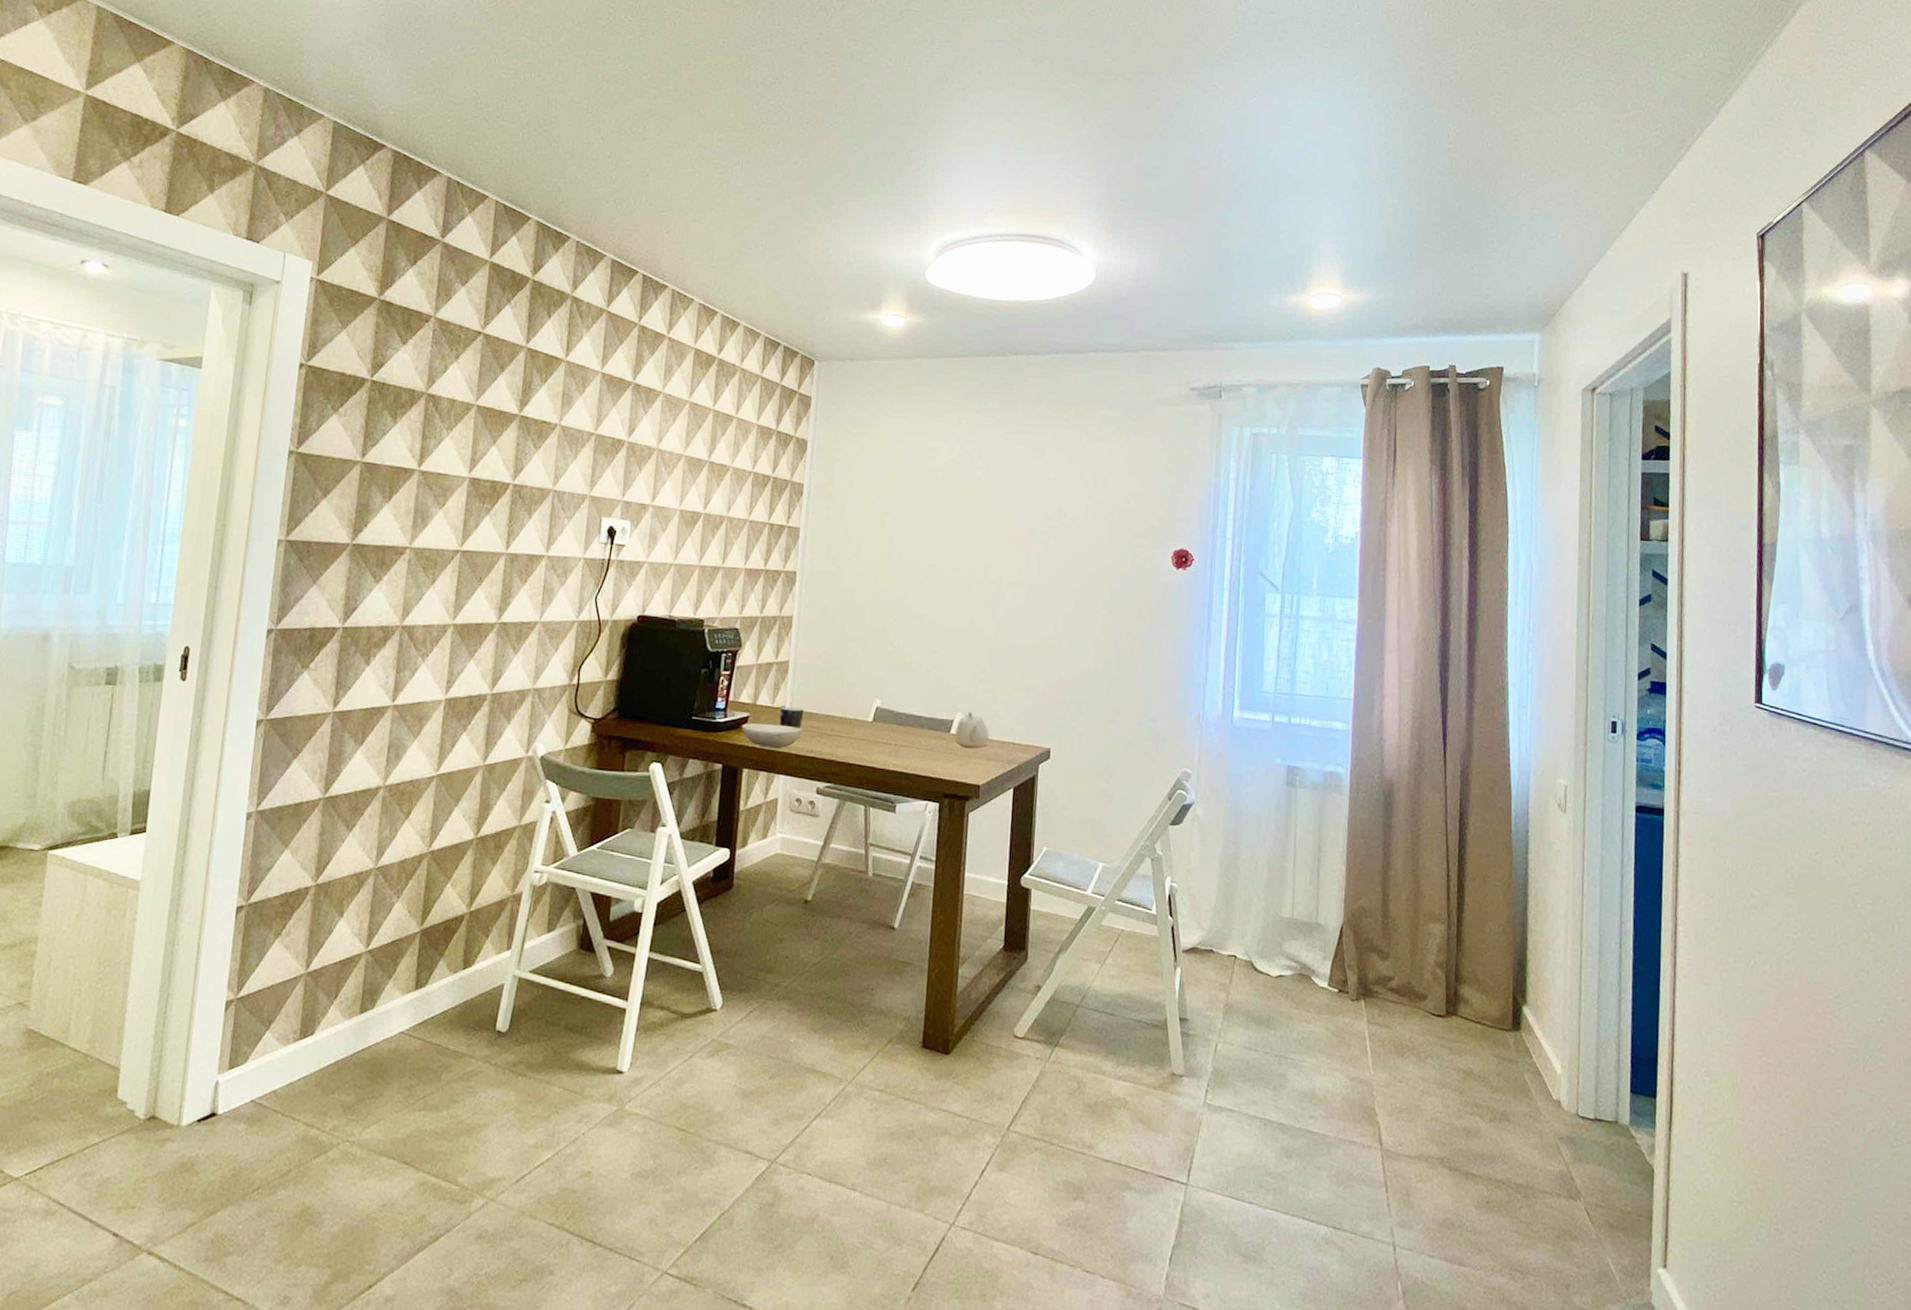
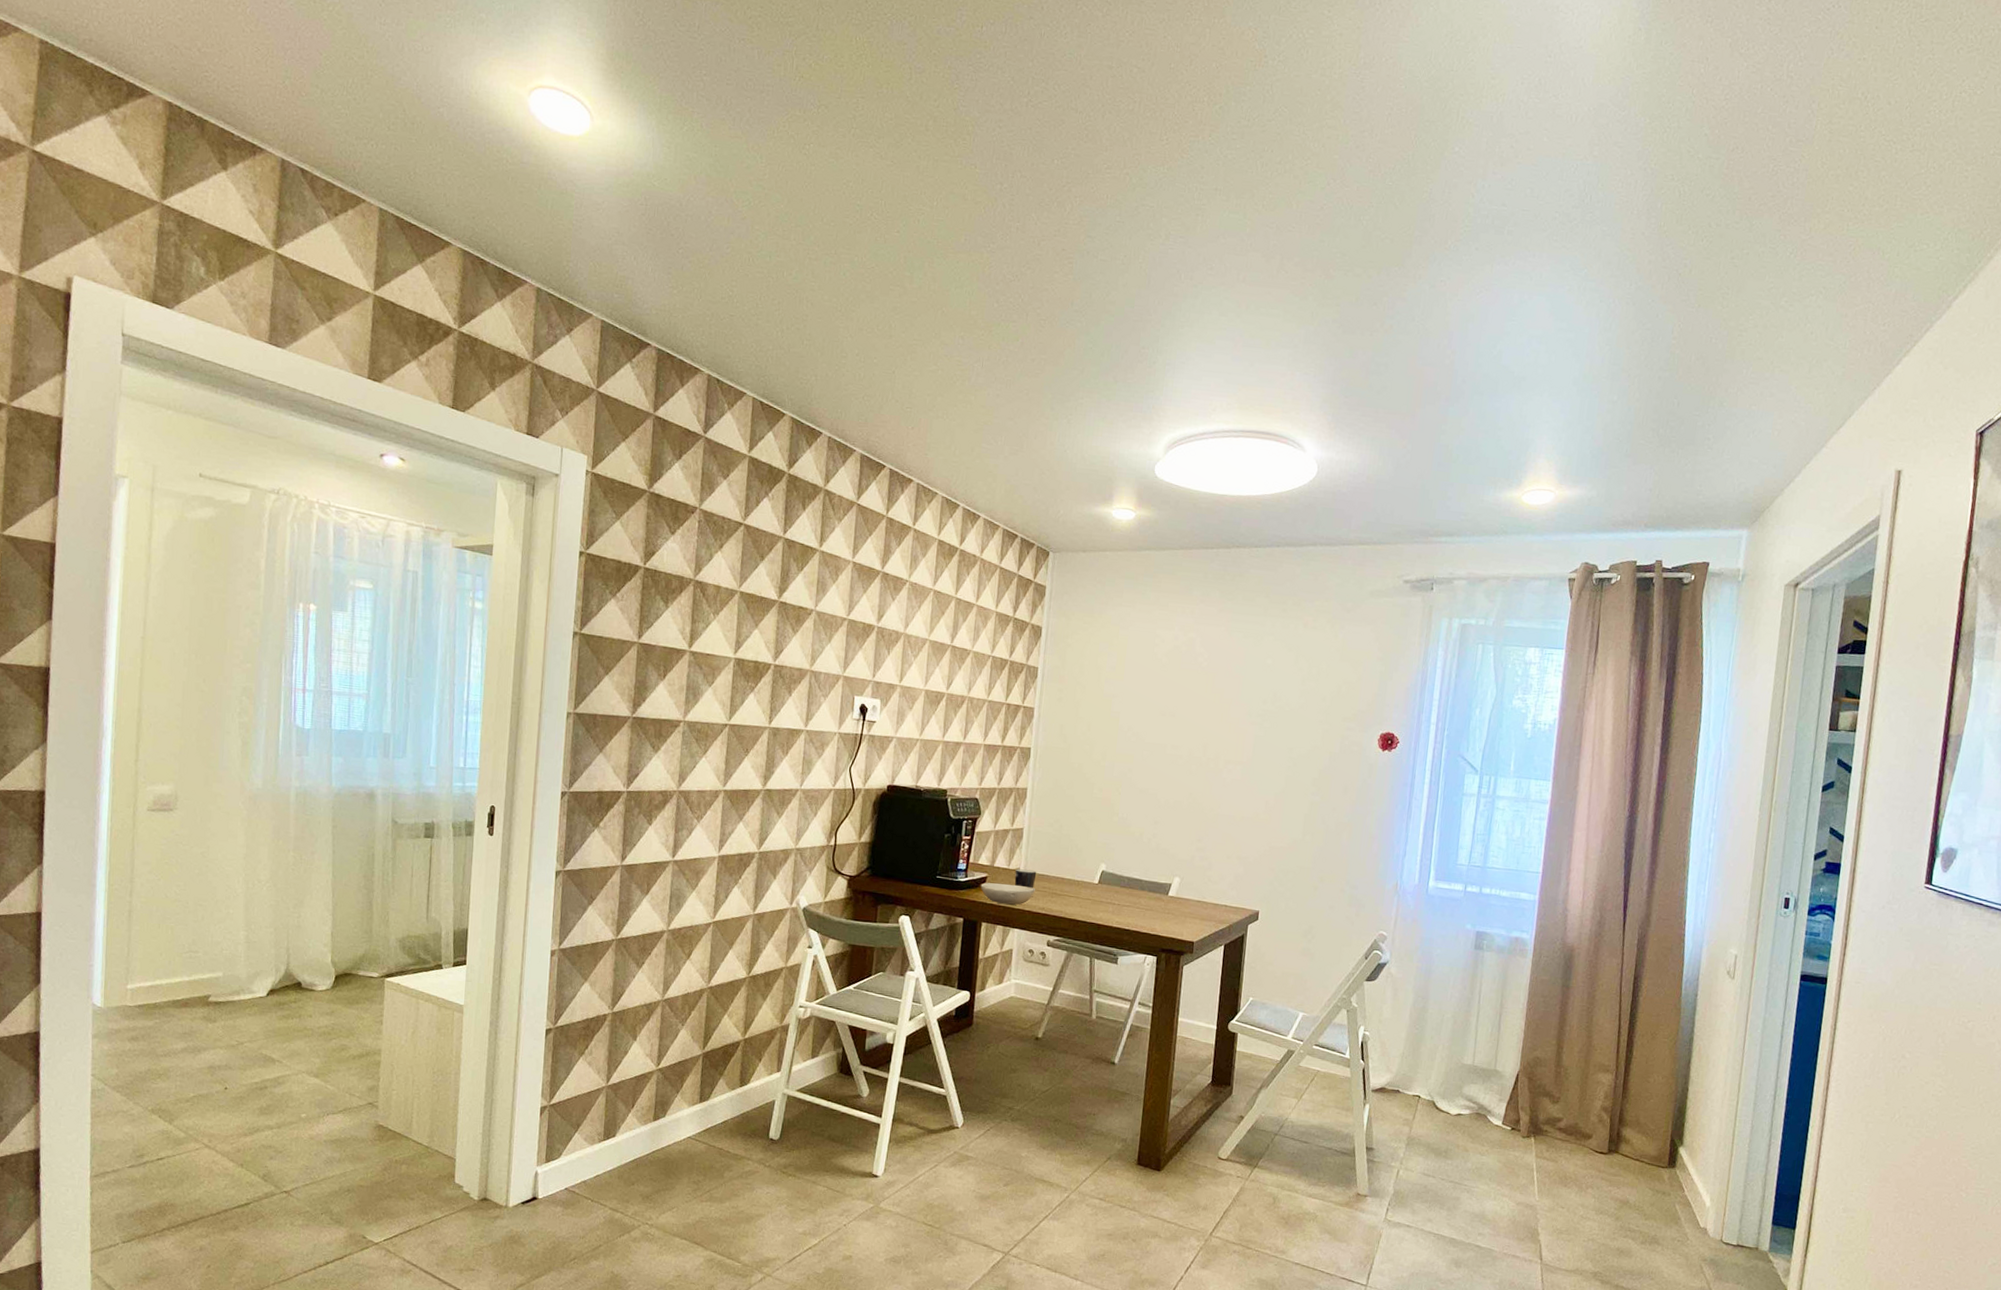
teapot: present [955,712,989,749] -> none [1172,877,1204,910]

